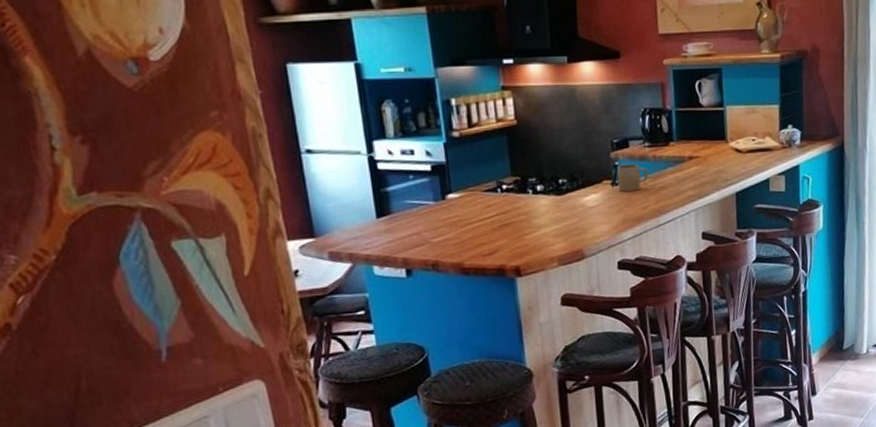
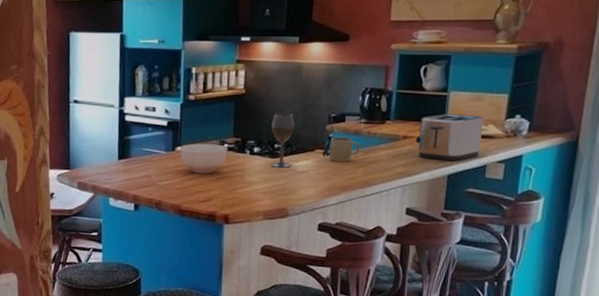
bowl: none [451,186,508,223] -> present [180,143,228,174]
wine glass: none [551,143,581,206] -> present [270,113,295,168]
toaster: none [700,128,762,179] -> present [415,114,484,161]

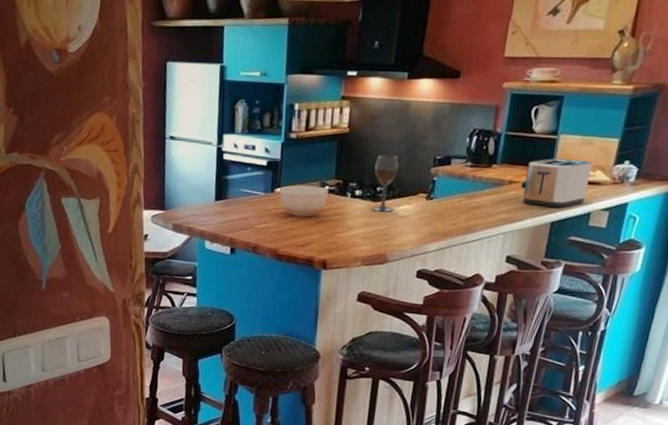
mug: present [329,136,360,162] -> none [432,180,464,207]

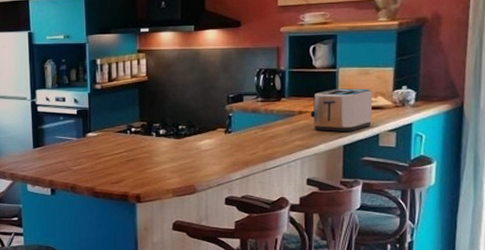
bowl: present [279,184,329,217] -> none [91,128,136,157]
wine glass: present [371,154,399,212] -> none [174,96,196,147]

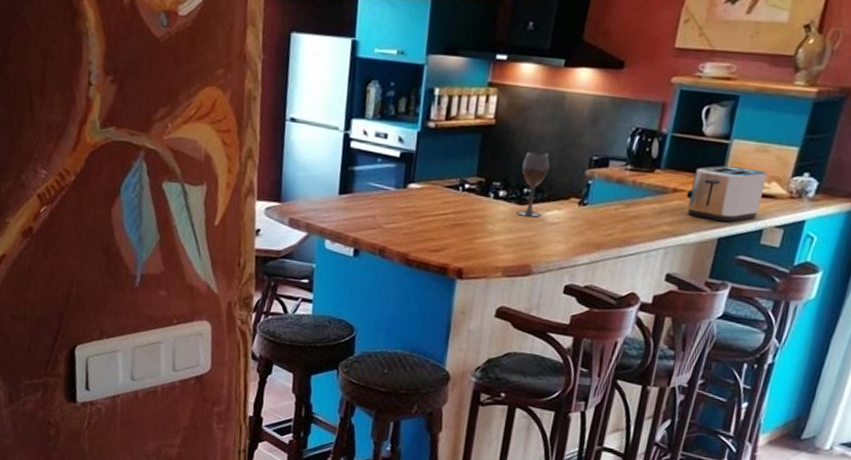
wine glass: none [174,96,196,147] -> present [516,151,550,218]

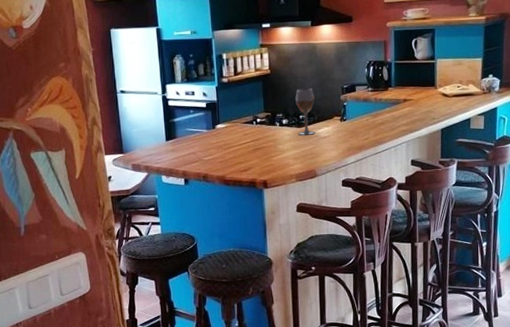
toaster: present [686,165,767,223] -> none [413,77,465,118]

